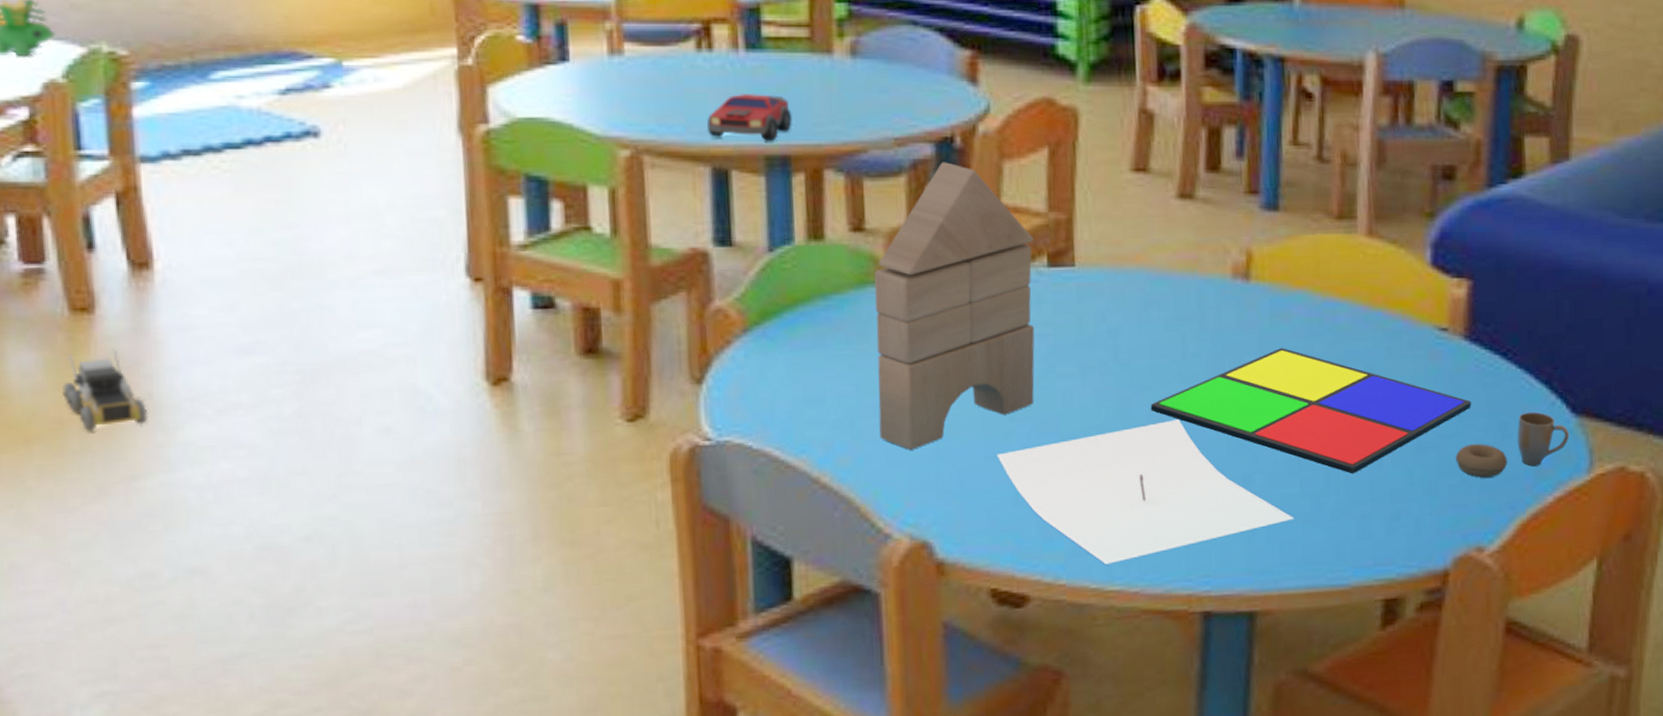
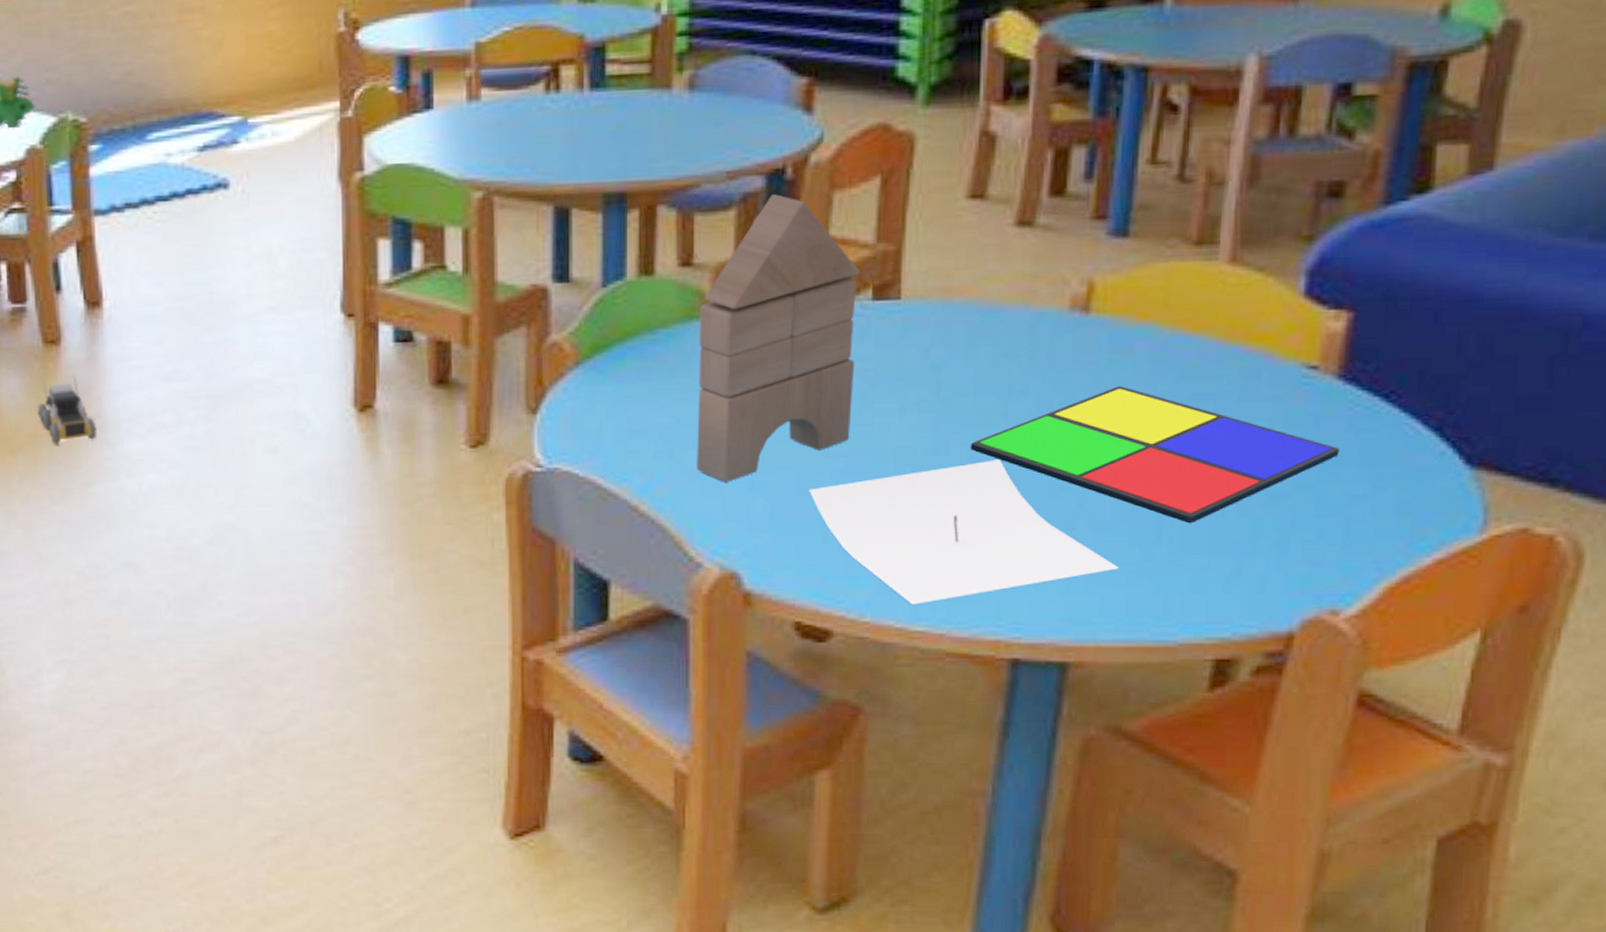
toy car: present [706,93,792,142] -> none [551,132,630,180]
cup: present [1455,411,1570,478] -> none [1314,462,1461,534]

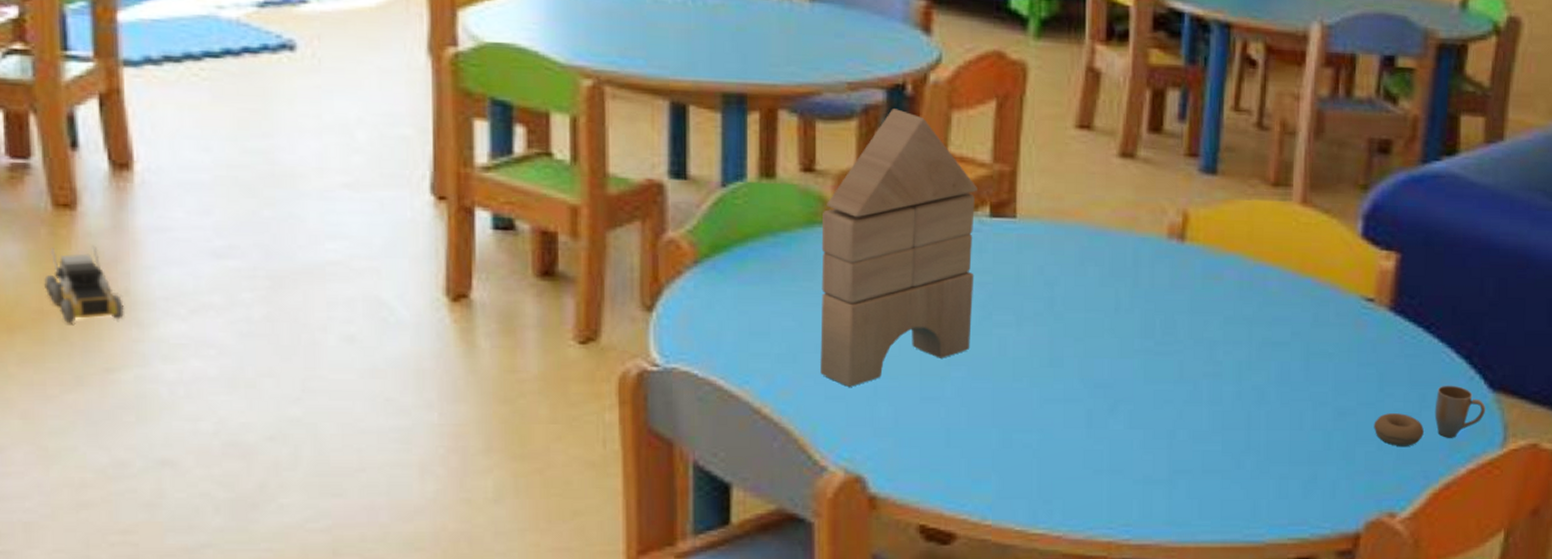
paper sheet: present [809,459,1118,605] -> none [931,372,1214,508]
puzzle: present [970,386,1339,523] -> none [1081,309,1392,434]
cup: none [1314,462,1461,534] -> present [1373,385,1486,446]

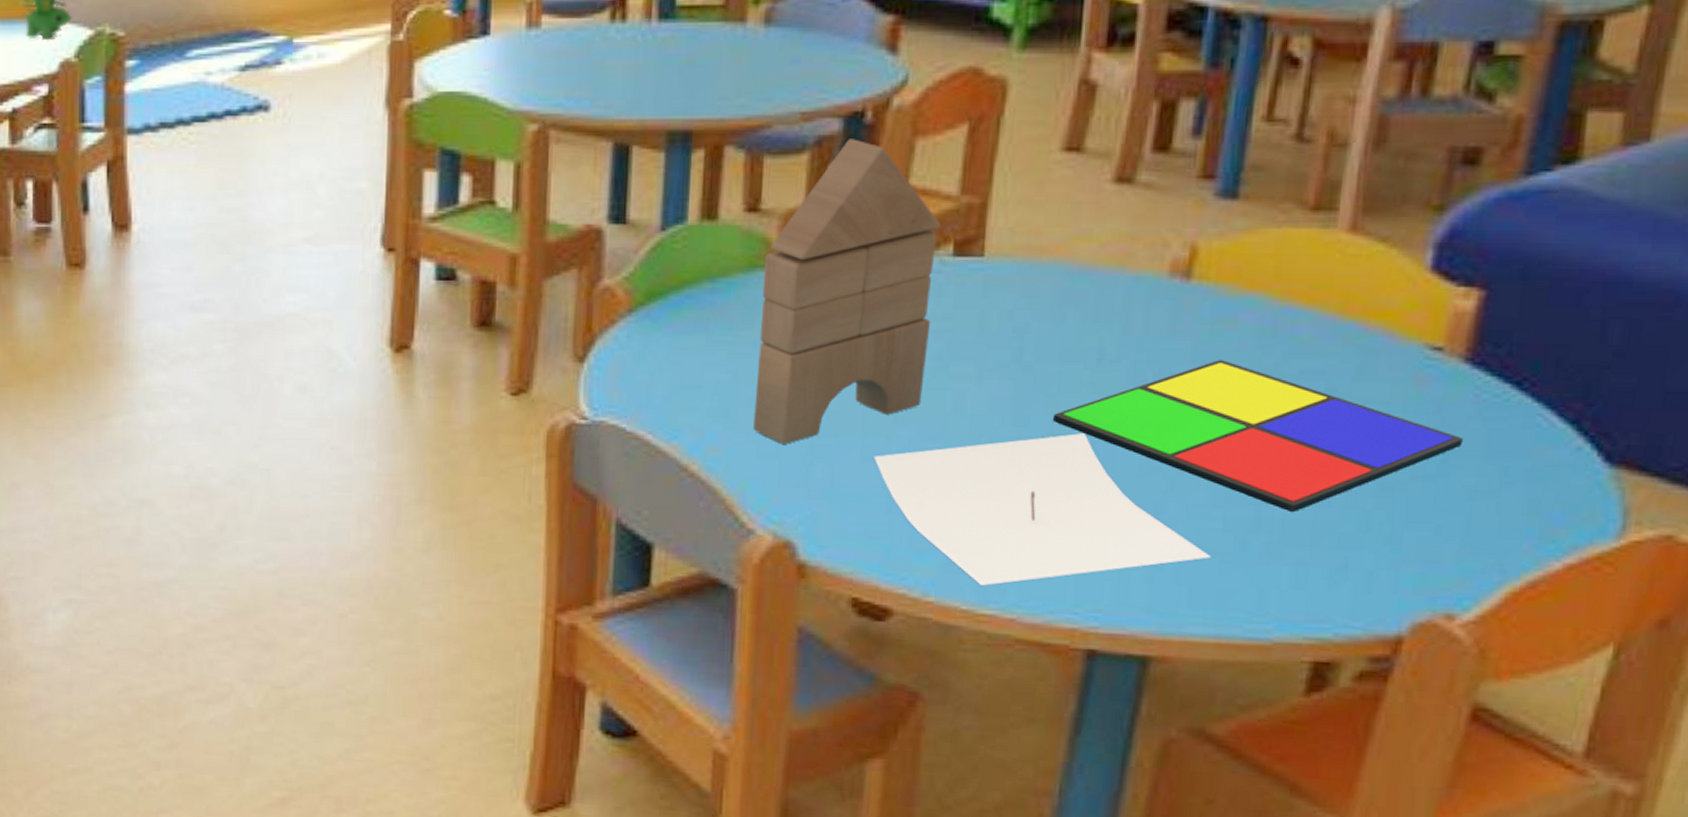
toy truck: present [44,245,124,323] -> none [57,301,118,372]
paper sheet: none [931,372,1214,508] -> present [874,433,1210,586]
puzzle: none [1081,309,1392,434] -> present [1052,360,1463,512]
cup: present [1373,385,1486,446] -> none [1431,456,1598,532]

